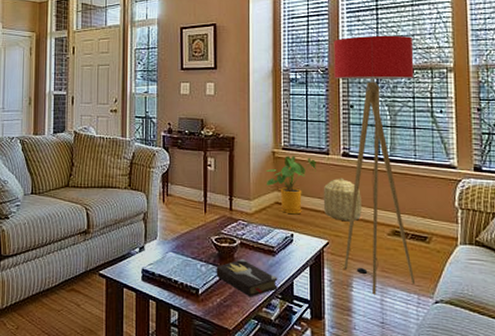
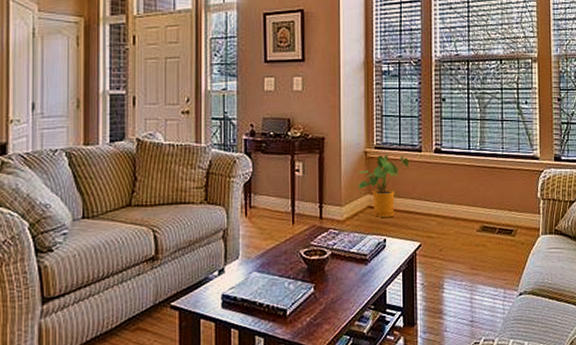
hardback book: present [216,259,278,297] -> none [305,271,371,312]
basket: present [323,177,362,221] -> none [415,175,453,220]
floor lamp: present [334,35,416,295] -> none [426,24,502,294]

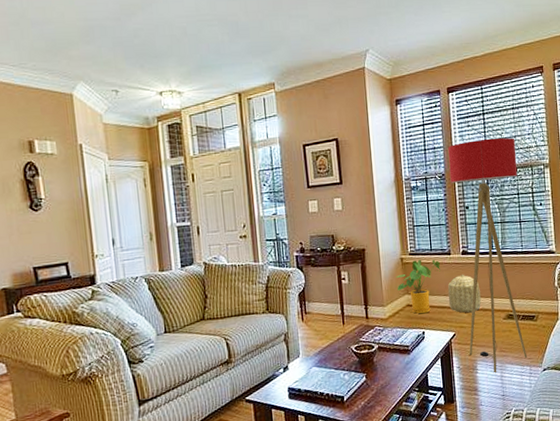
basket: none [415,175,453,220] -> present [447,274,481,313]
floor lamp: none [426,24,502,294] -> present [448,137,528,373]

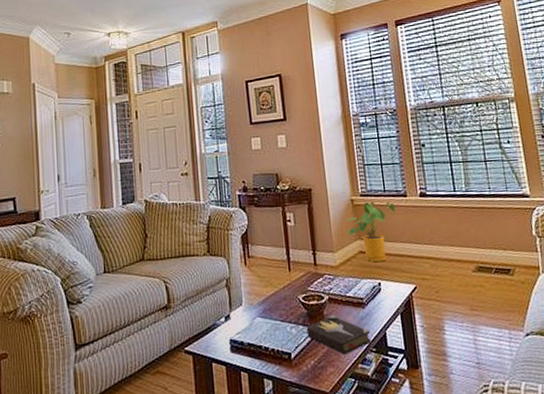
hardback book: none [358,362,415,395] -> present [306,315,372,355]
basket: present [447,274,481,313] -> none [405,218,445,263]
floor lamp: present [448,137,528,373] -> none [398,70,505,336]

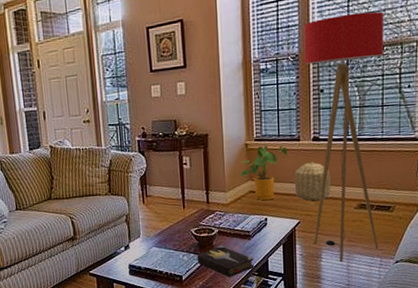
floor lamp: none [398,70,505,336] -> present [304,11,385,263]
basket: none [405,218,445,263] -> present [294,161,331,201]

